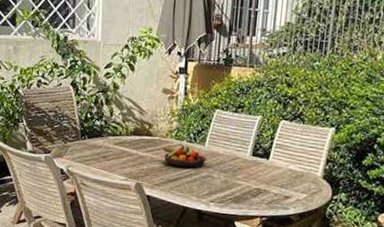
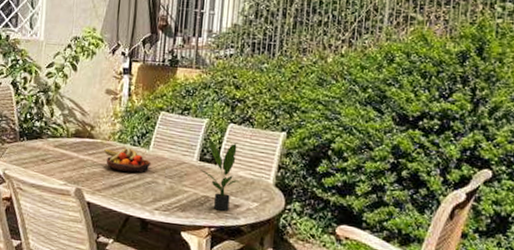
potted plant: none [252,136,290,202] -> present [199,140,240,211]

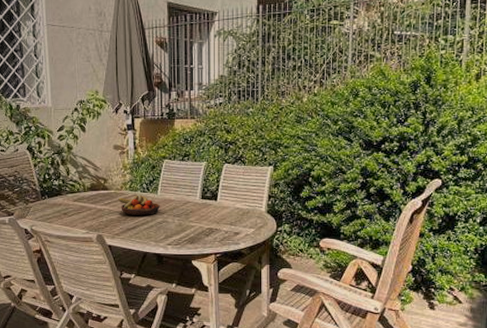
potted plant: present [199,140,240,211] -> none [202,180,237,239]

